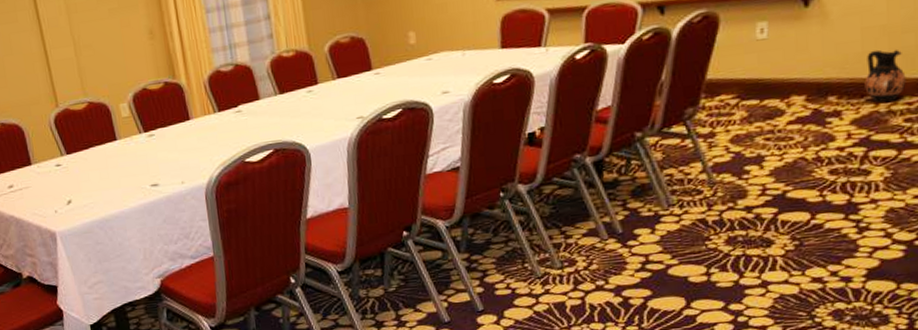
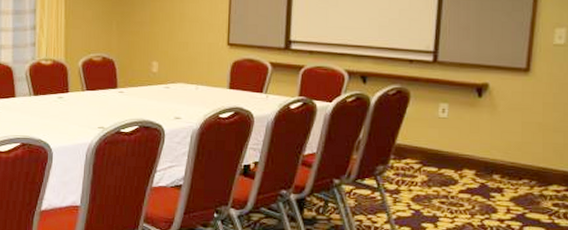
ceramic jug: present [864,49,906,103] -> none [523,142,555,187]

